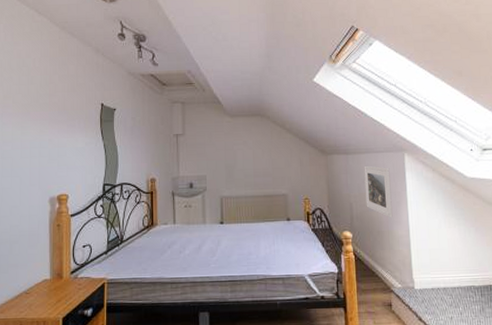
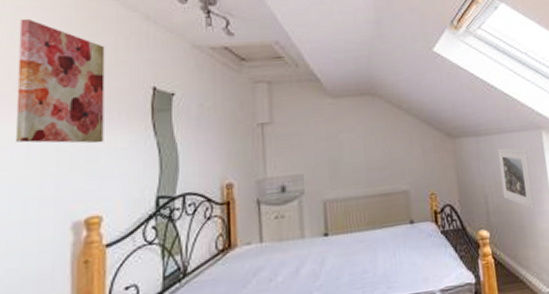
wall art: none [14,51,70,143] -> present [15,18,105,144]

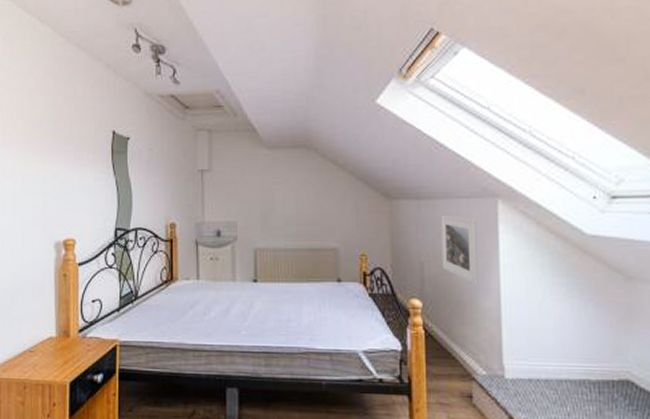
wall art: present [15,18,105,144] -> none [15,67,76,178]

